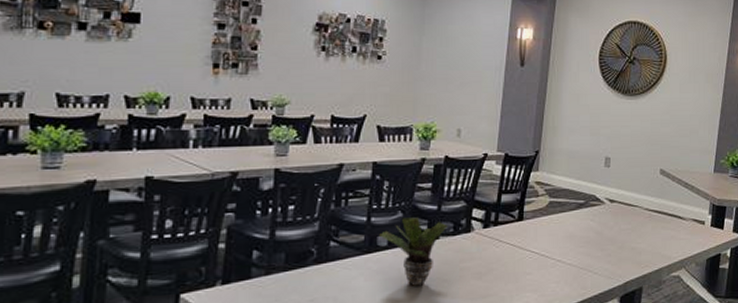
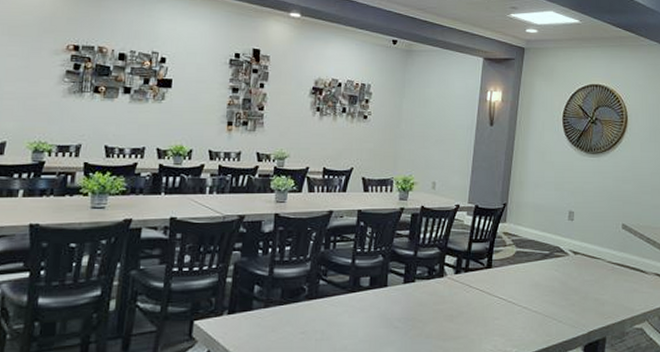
potted plant: present [380,217,448,286] -> none [362,261,423,325]

